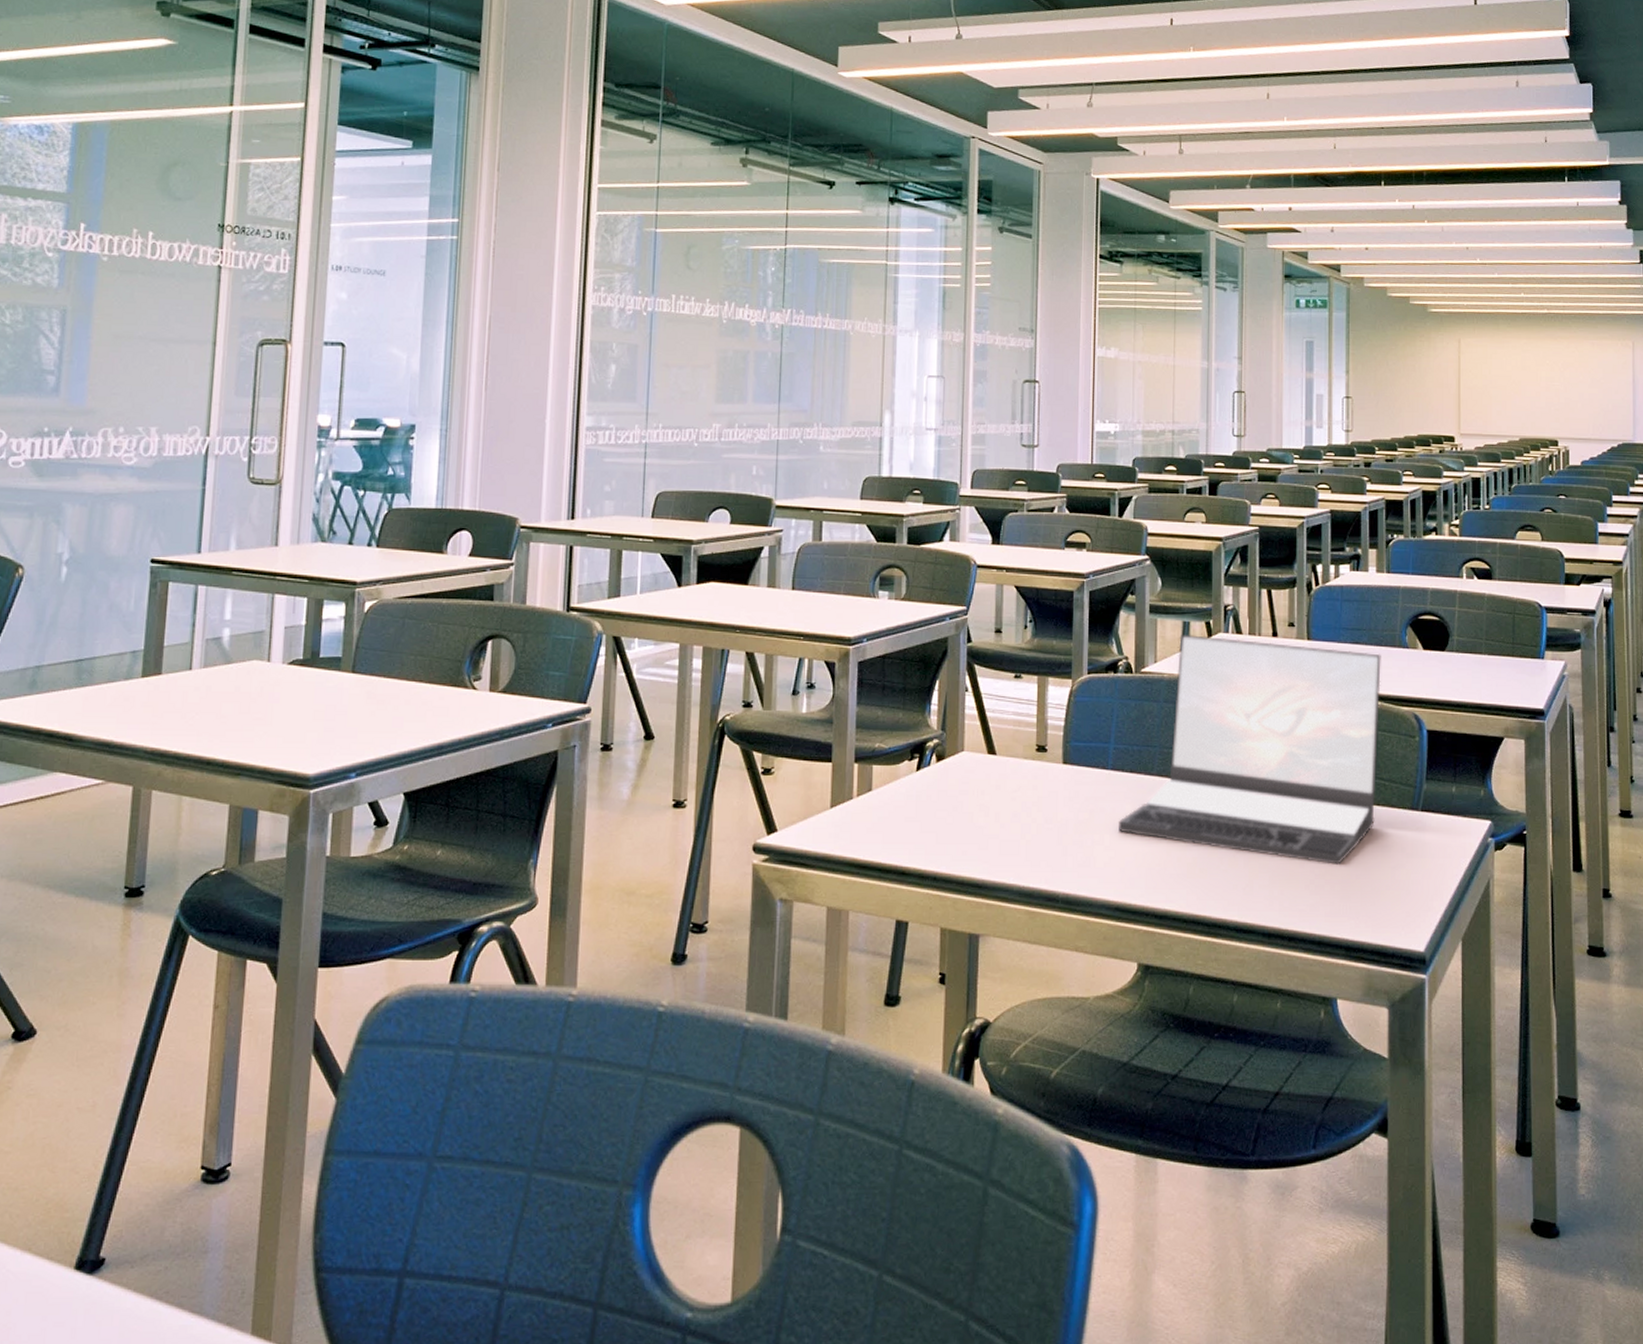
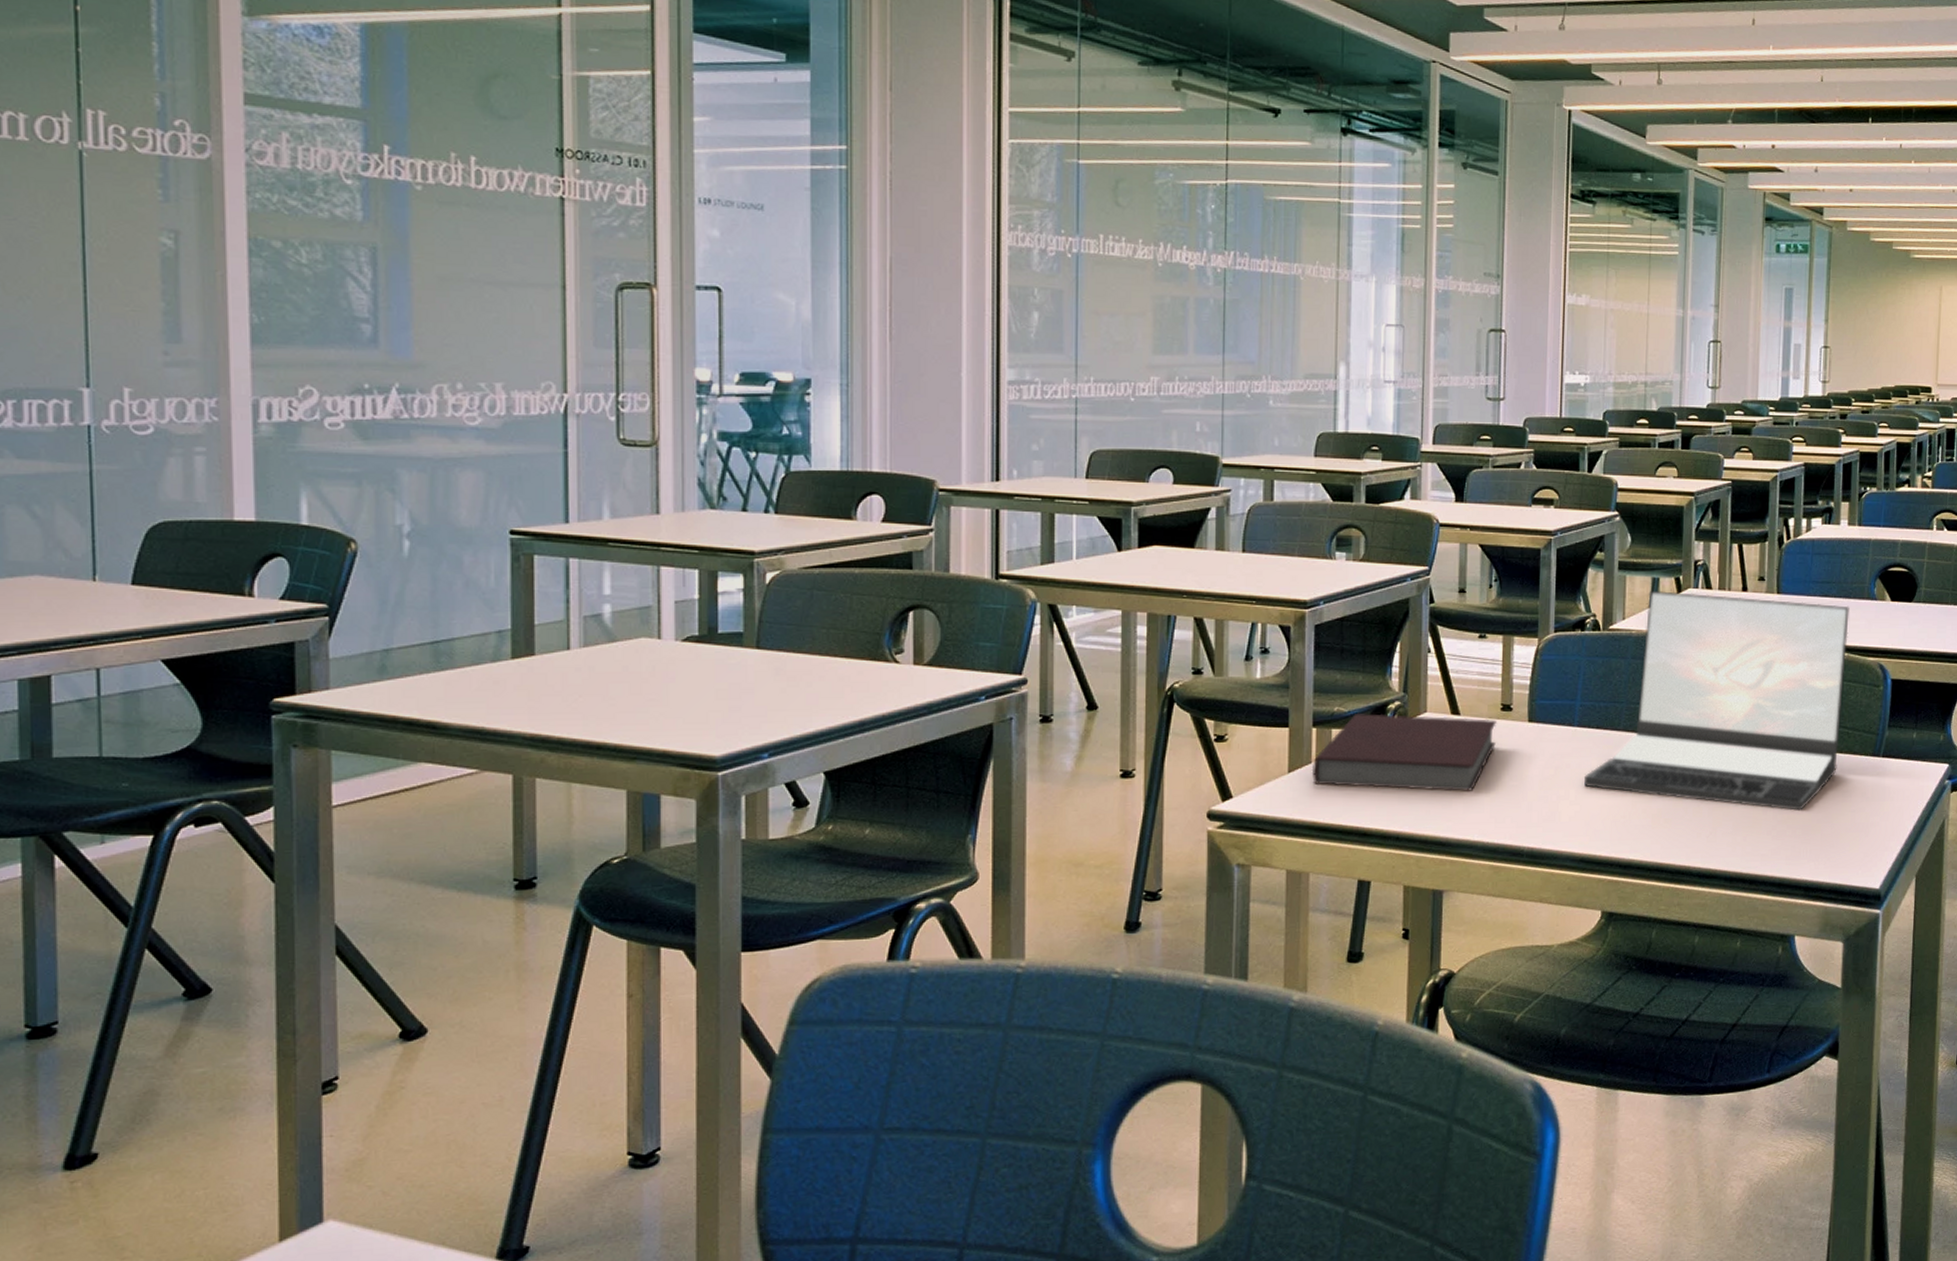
notebook: none [852,749,1033,833] -> present [1311,712,1498,791]

